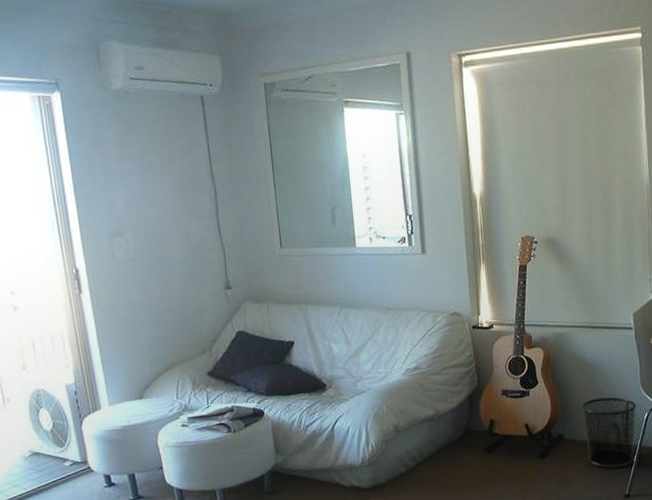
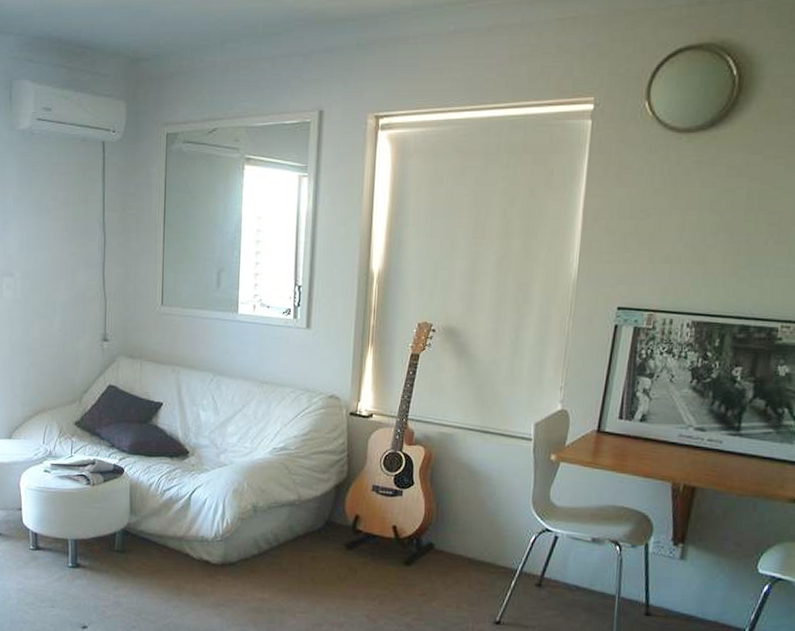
waste bin: present [581,397,637,468] -> none [458,510,524,590]

